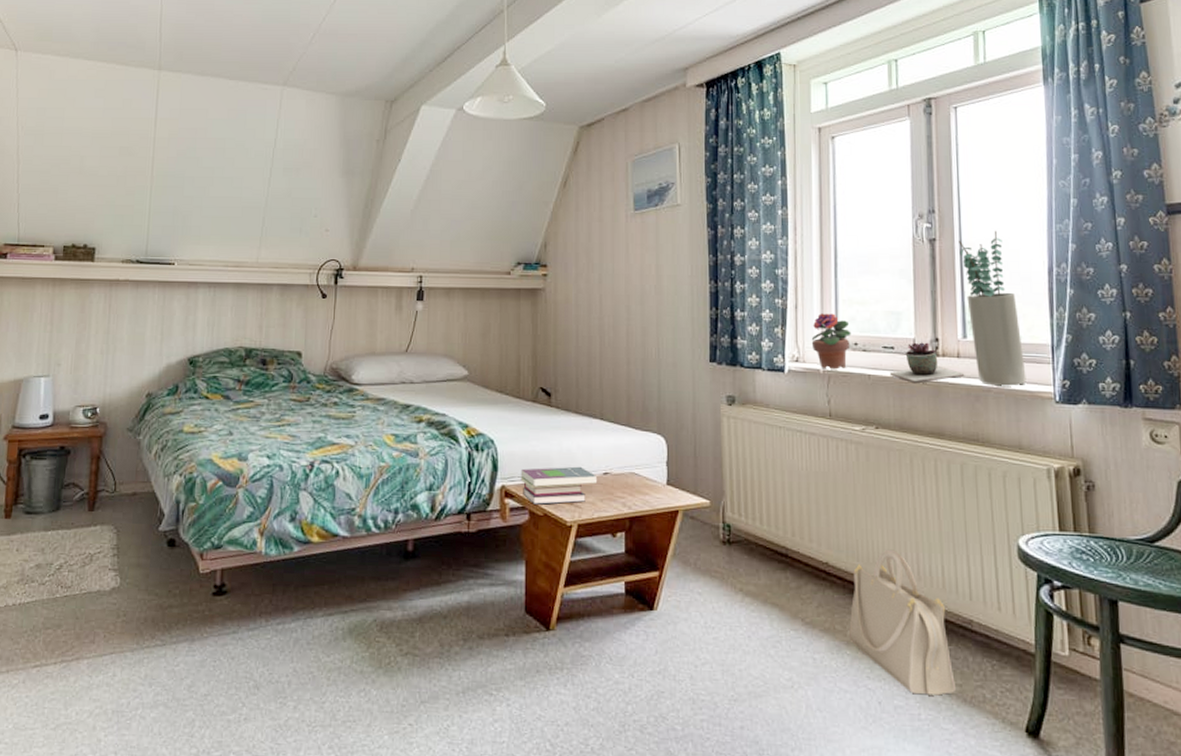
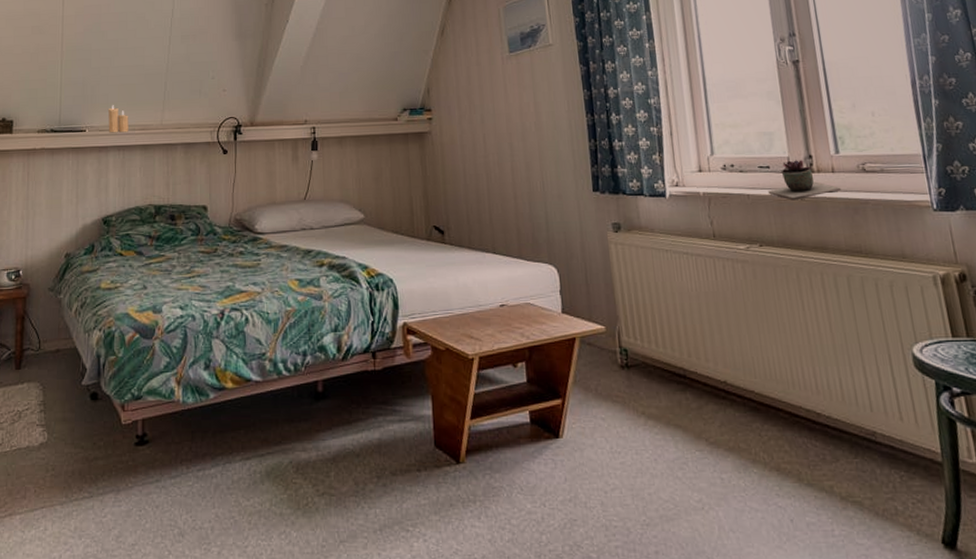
candle: none [199,238,222,269] -> present [108,105,129,133]
books: present [520,466,598,505] -> none [420,300,495,339]
potted flower: present [811,313,851,370] -> none [688,138,727,192]
handbag: present [849,549,955,696] -> none [752,364,866,510]
vase: present [959,230,1026,386] -> none [821,48,902,198]

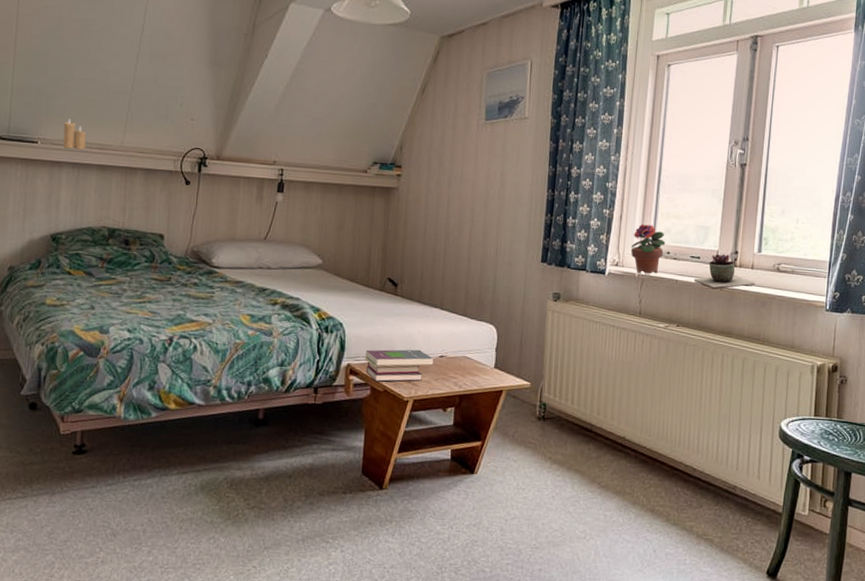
books: none [420,300,495,339] -> present [365,349,434,382]
potted flower: none [688,138,727,192] -> present [630,224,666,274]

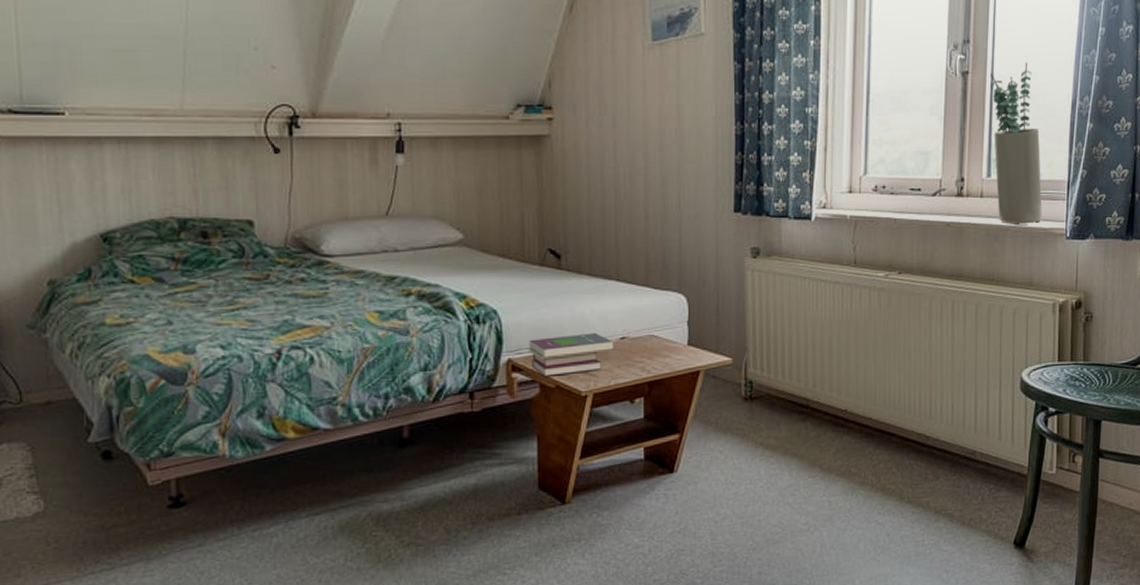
candle: present [63,119,86,150] -> none [98,79,132,119]
potted flower: present [630,224,666,274] -> none [839,155,880,215]
succulent plant: present [694,253,756,290] -> none [915,182,986,226]
vase: none [764,159,806,296] -> present [990,61,1042,225]

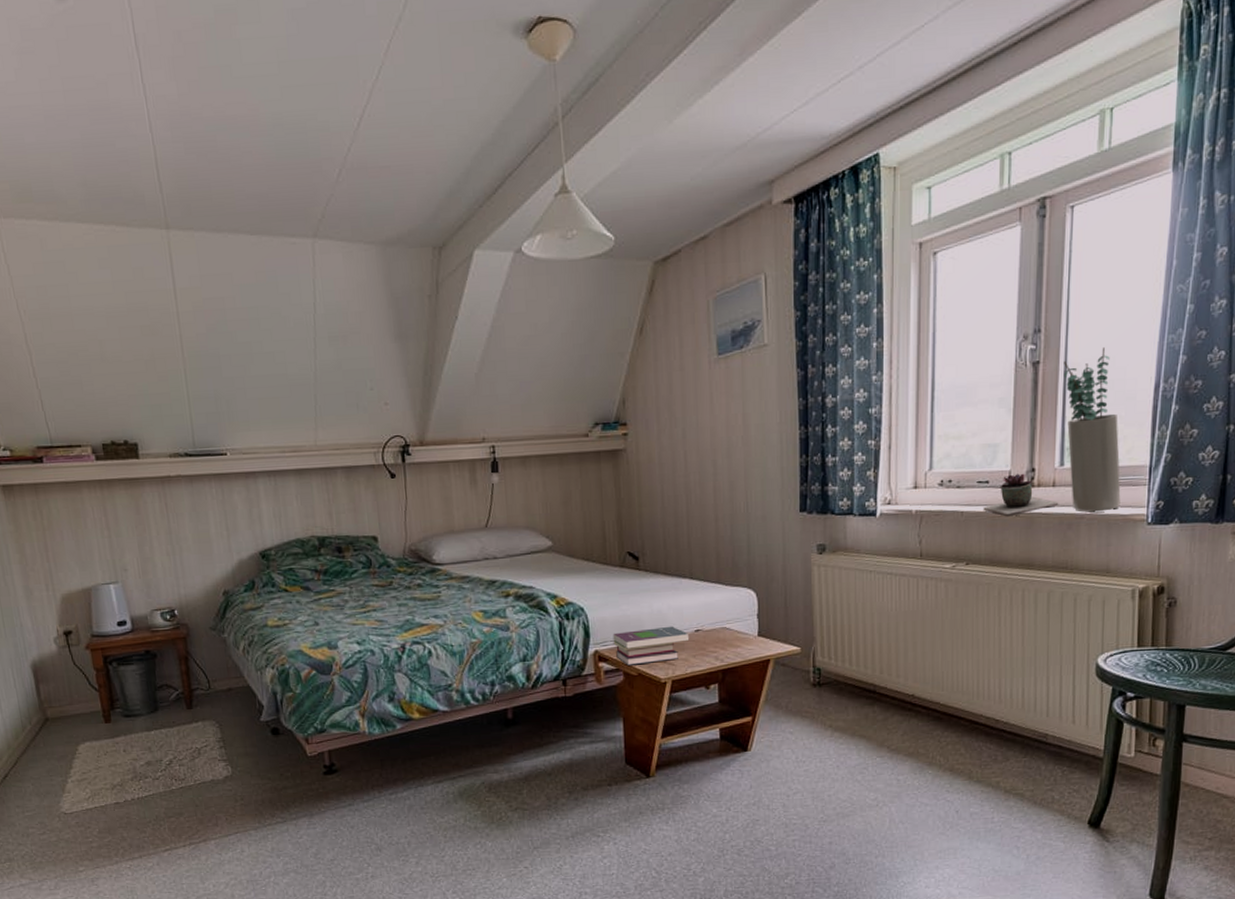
succulent plant: none [915,182,986,226] -> present [983,473,1059,517]

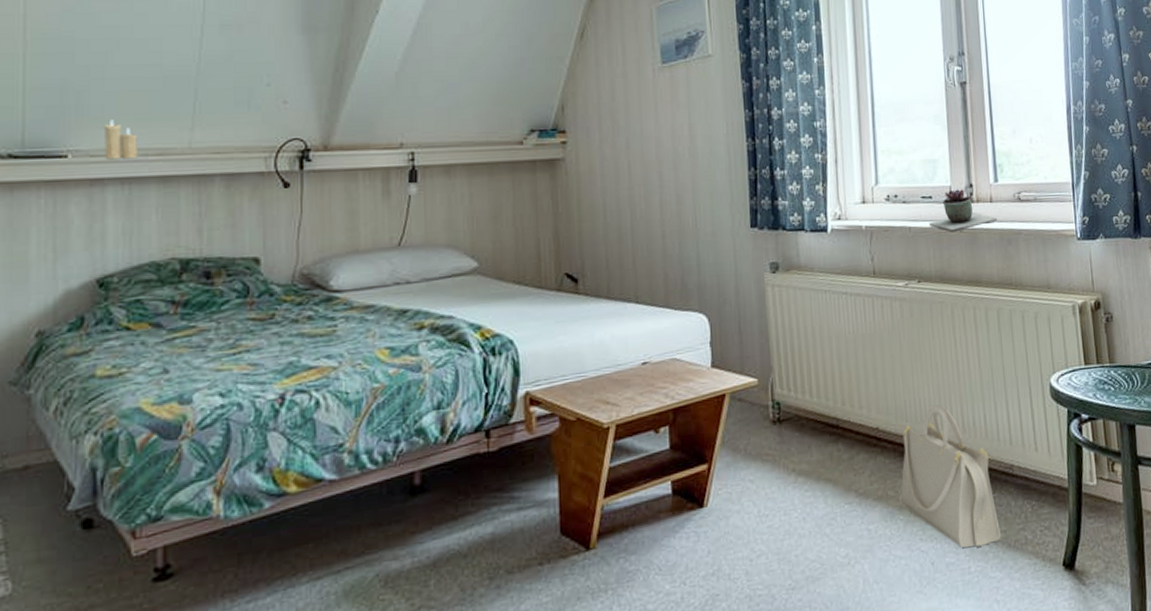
candle: none [250,423,278,456] -> present [104,120,138,160]
books: present [613,626,690,666] -> none [547,358,636,409]
handbag: none [932,677,1027,802] -> present [901,405,1001,549]
vase: present [1063,346,1121,513] -> none [987,70,1052,228]

